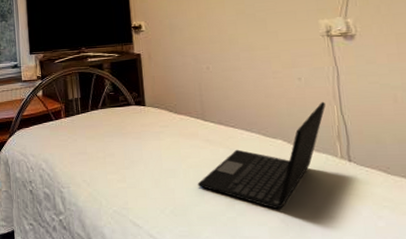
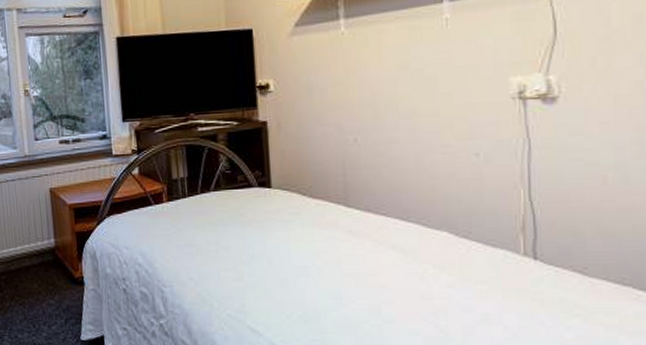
laptop: present [197,101,326,210] -> none [334,183,509,317]

